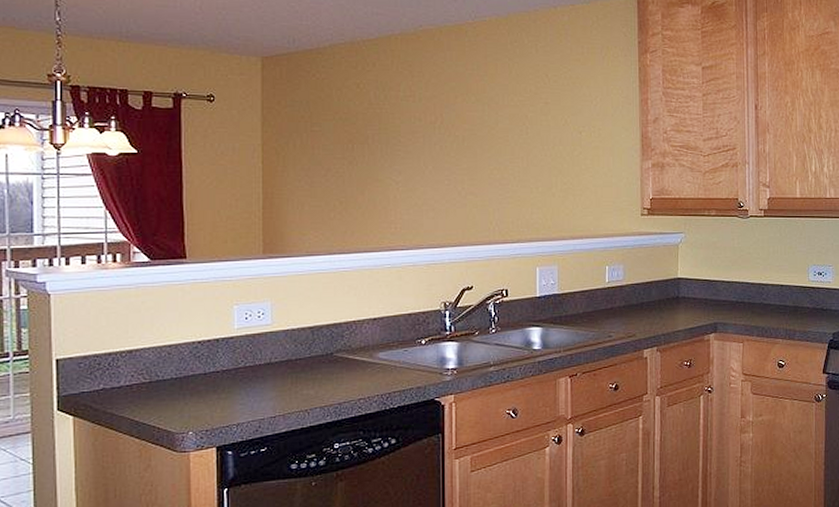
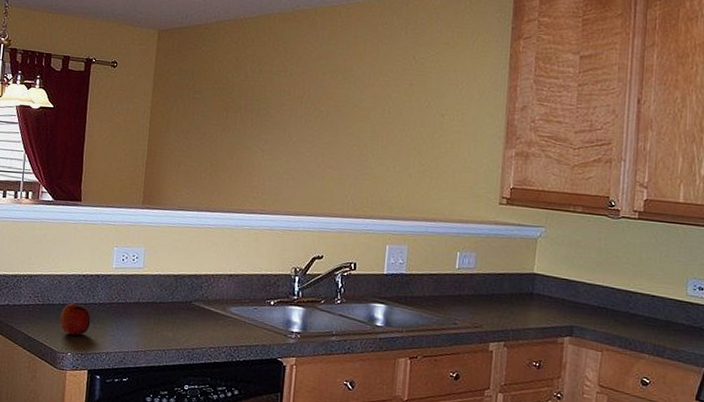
fruit: none [174,375,214,411] -> present [59,303,91,336]

